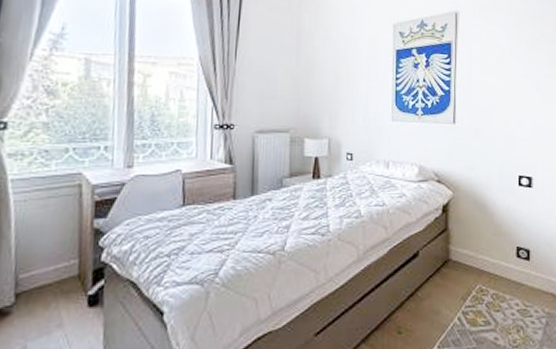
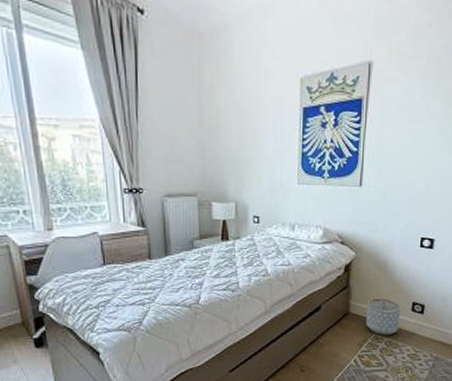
planter: none [468,242,505,287] -> present [366,298,401,335]

